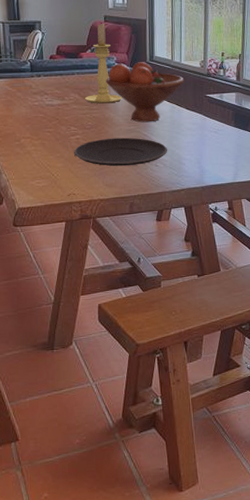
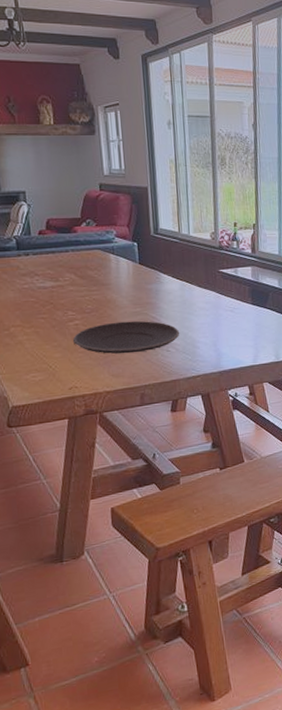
candle holder: present [85,23,122,104] -> none [82,192,125,284]
fruit bowl: present [106,62,184,123] -> none [105,235,194,304]

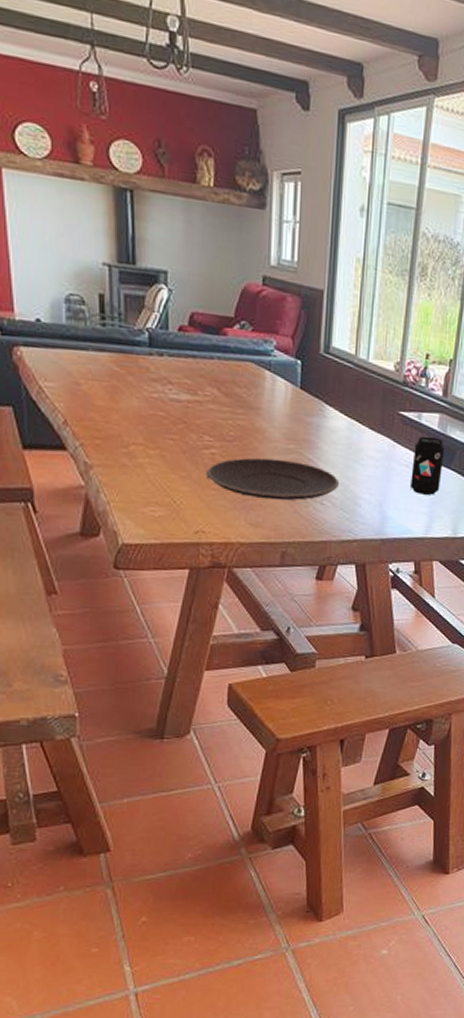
beverage can: none [235,285,260,332] -> present [410,436,445,495]

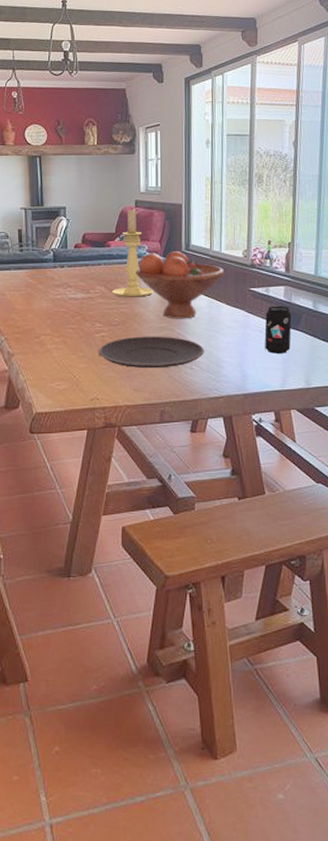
candle holder: none [227,286,281,408] -> present [112,208,153,298]
fruit bowl: none [259,350,371,442] -> present [136,251,225,319]

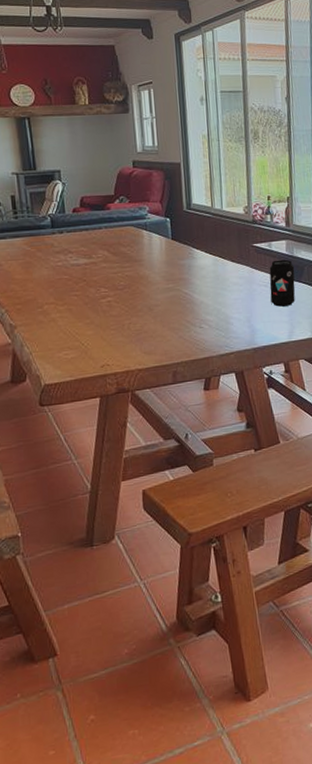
plate: present [97,336,205,369] -> none [105,297,213,331]
candle holder: present [112,208,153,298] -> none [115,169,158,261]
fruit bowl: present [136,251,225,319] -> none [138,211,227,279]

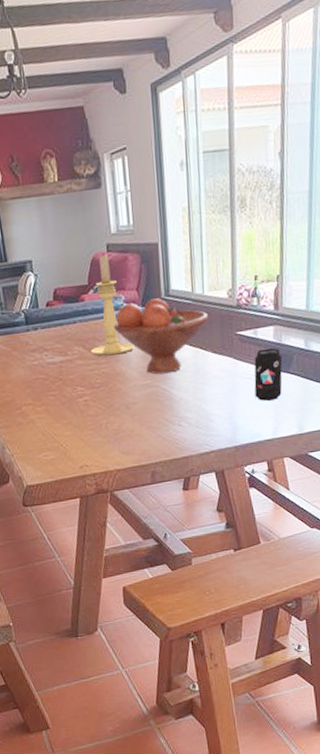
candle holder: none [115,169,158,261] -> present [91,253,135,357]
fruit bowl: none [138,211,227,279] -> present [114,298,209,375]

